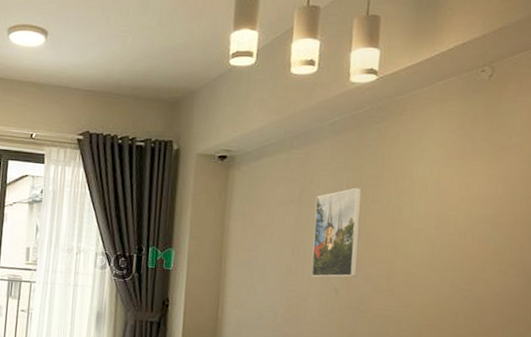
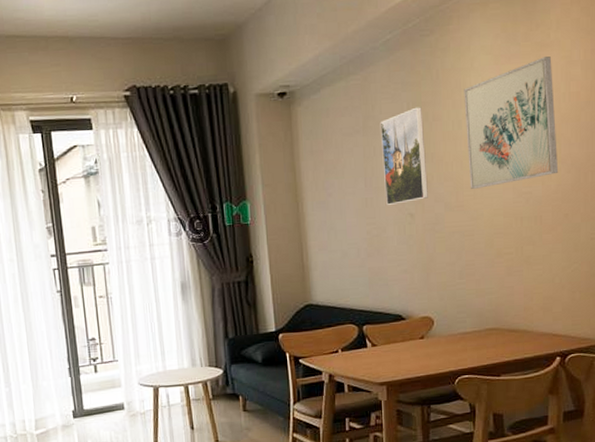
wall art: none [403,158,511,277] -> present [464,56,559,189]

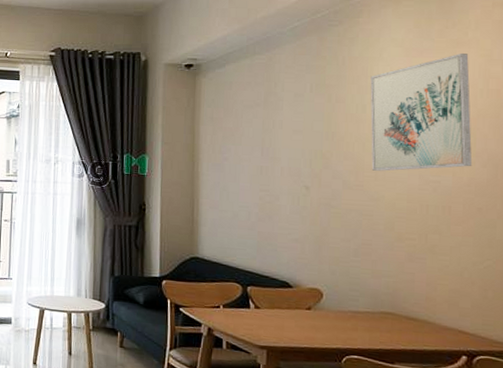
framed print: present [380,107,428,205] -> none [281,88,327,176]

